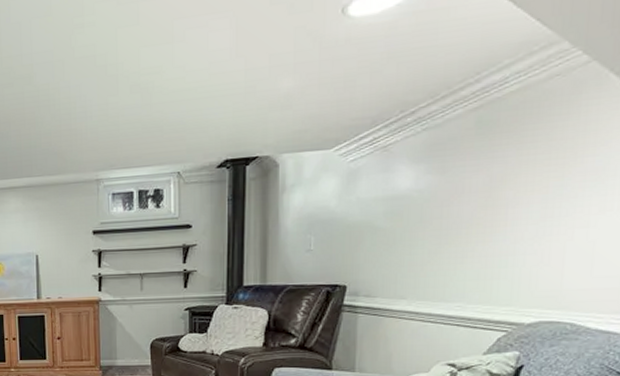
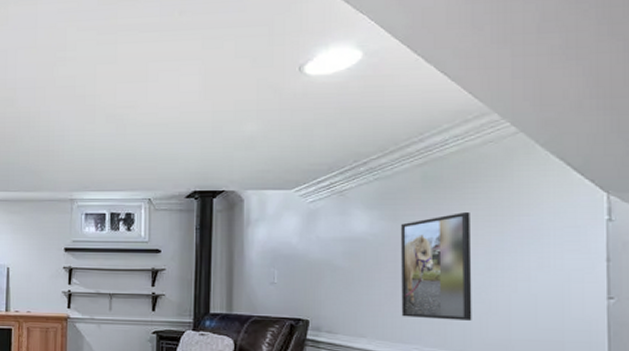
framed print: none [445,158,528,275] -> present [401,212,472,320]

